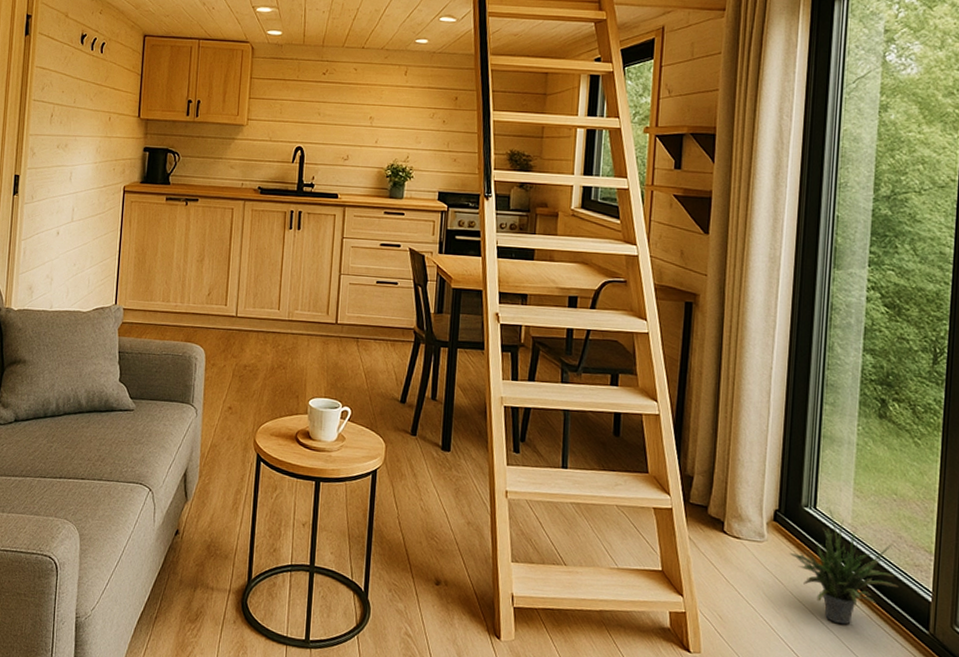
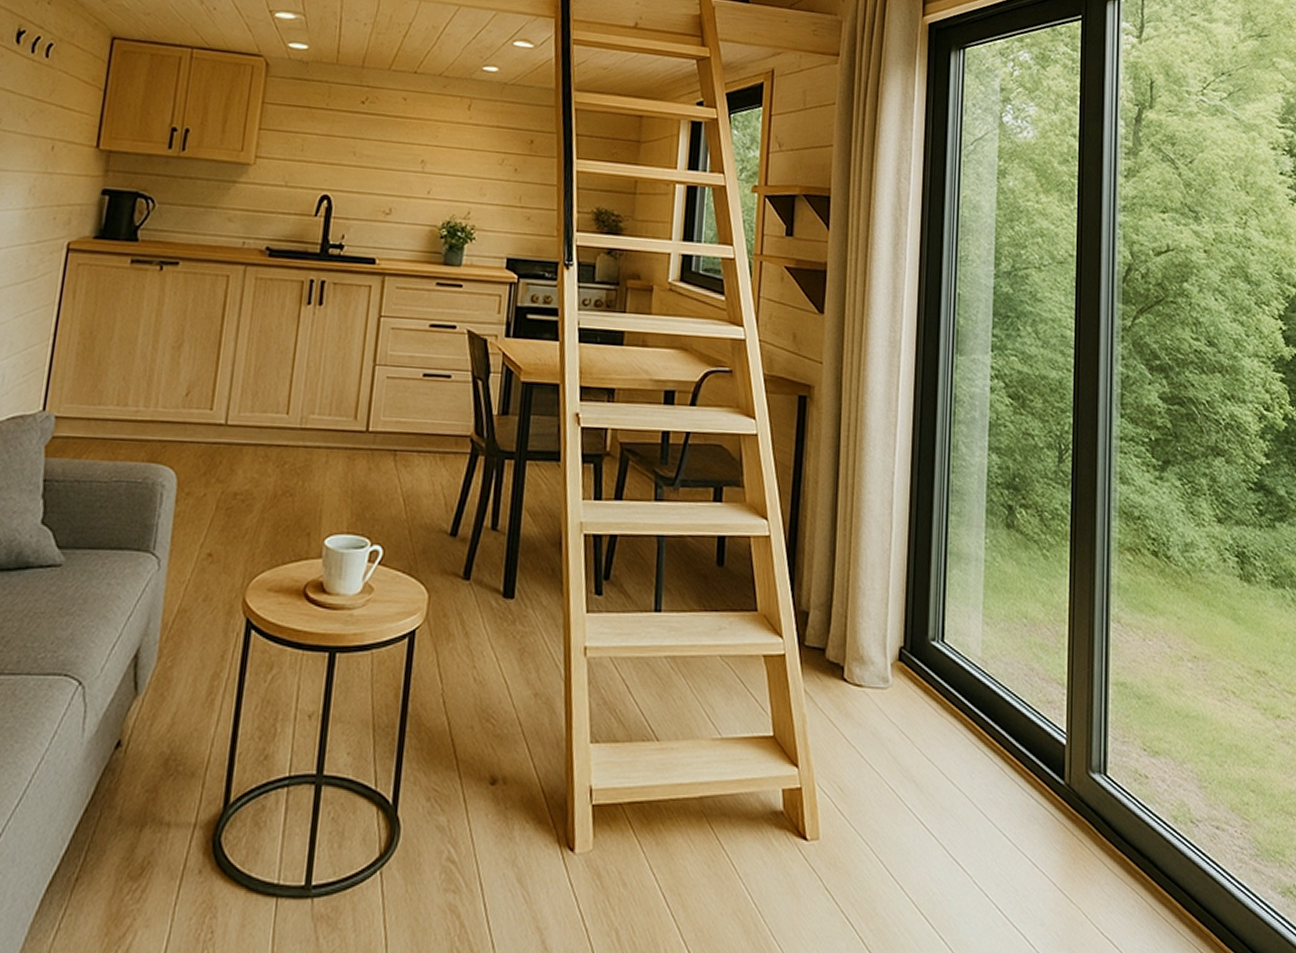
potted plant: present [789,506,898,625] -> none [916,637,1032,784]

